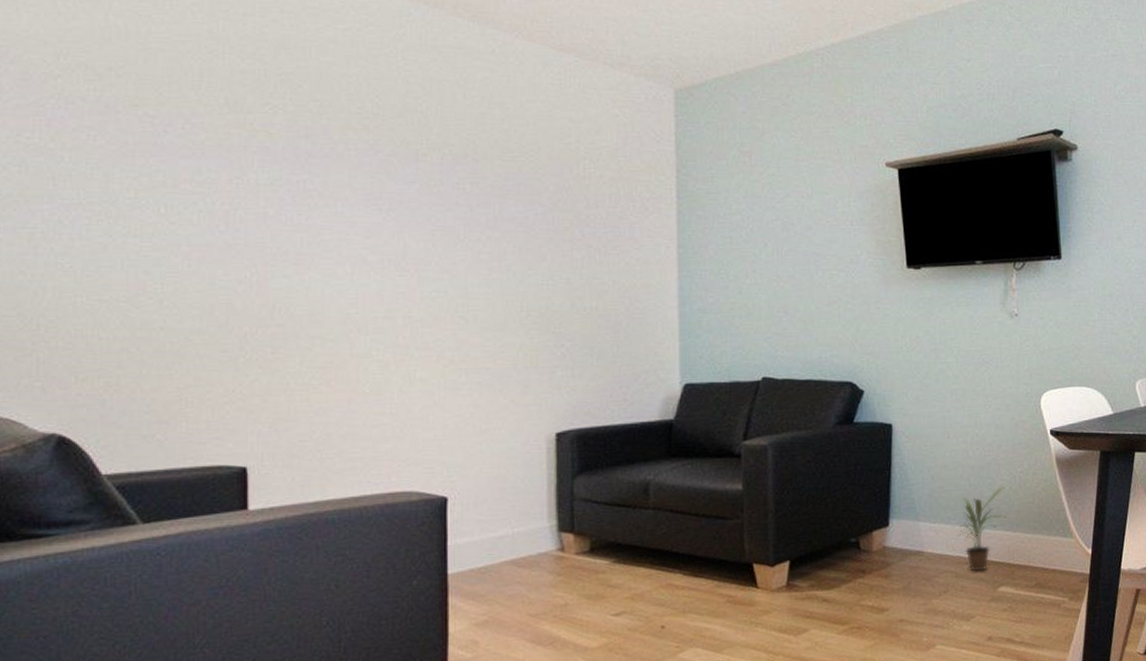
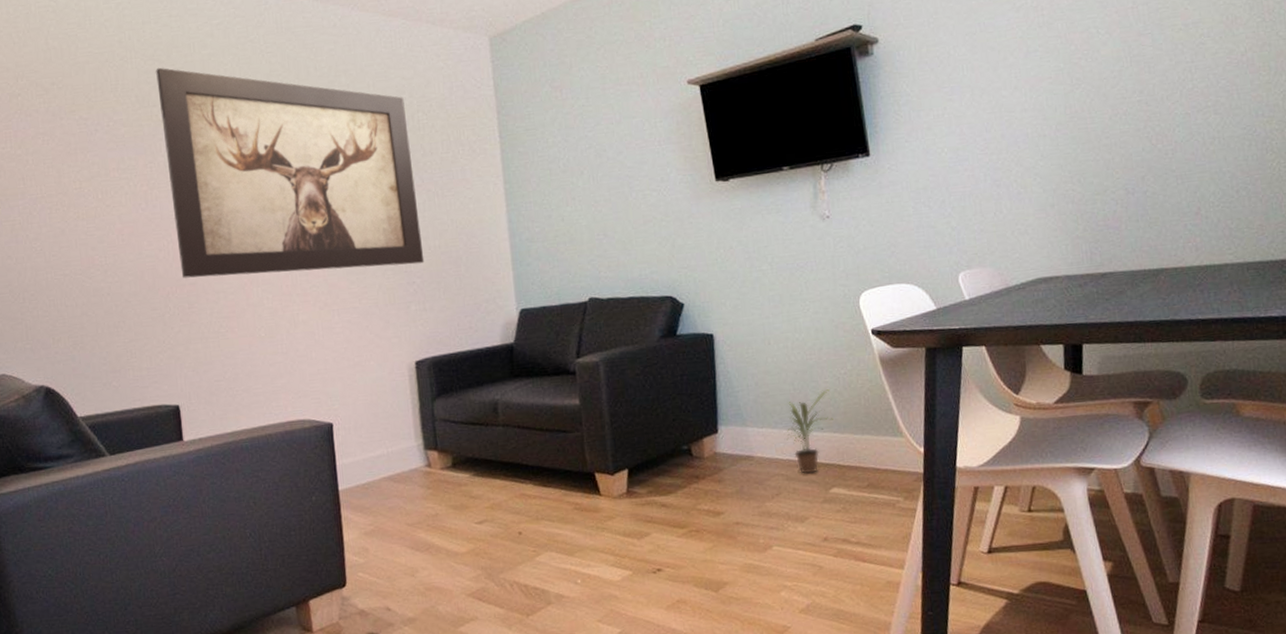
wall art: none [256,68,577,326] -> present [156,67,425,278]

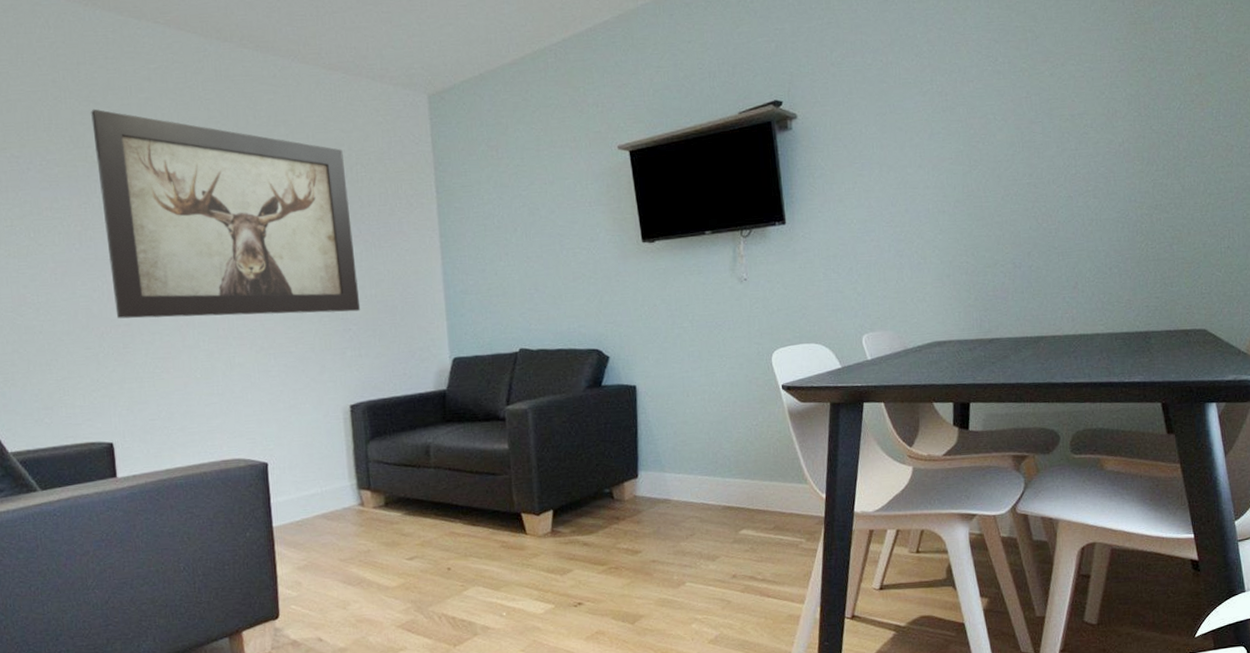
potted plant: present [786,389,834,474] -> none [701,439,745,517]

